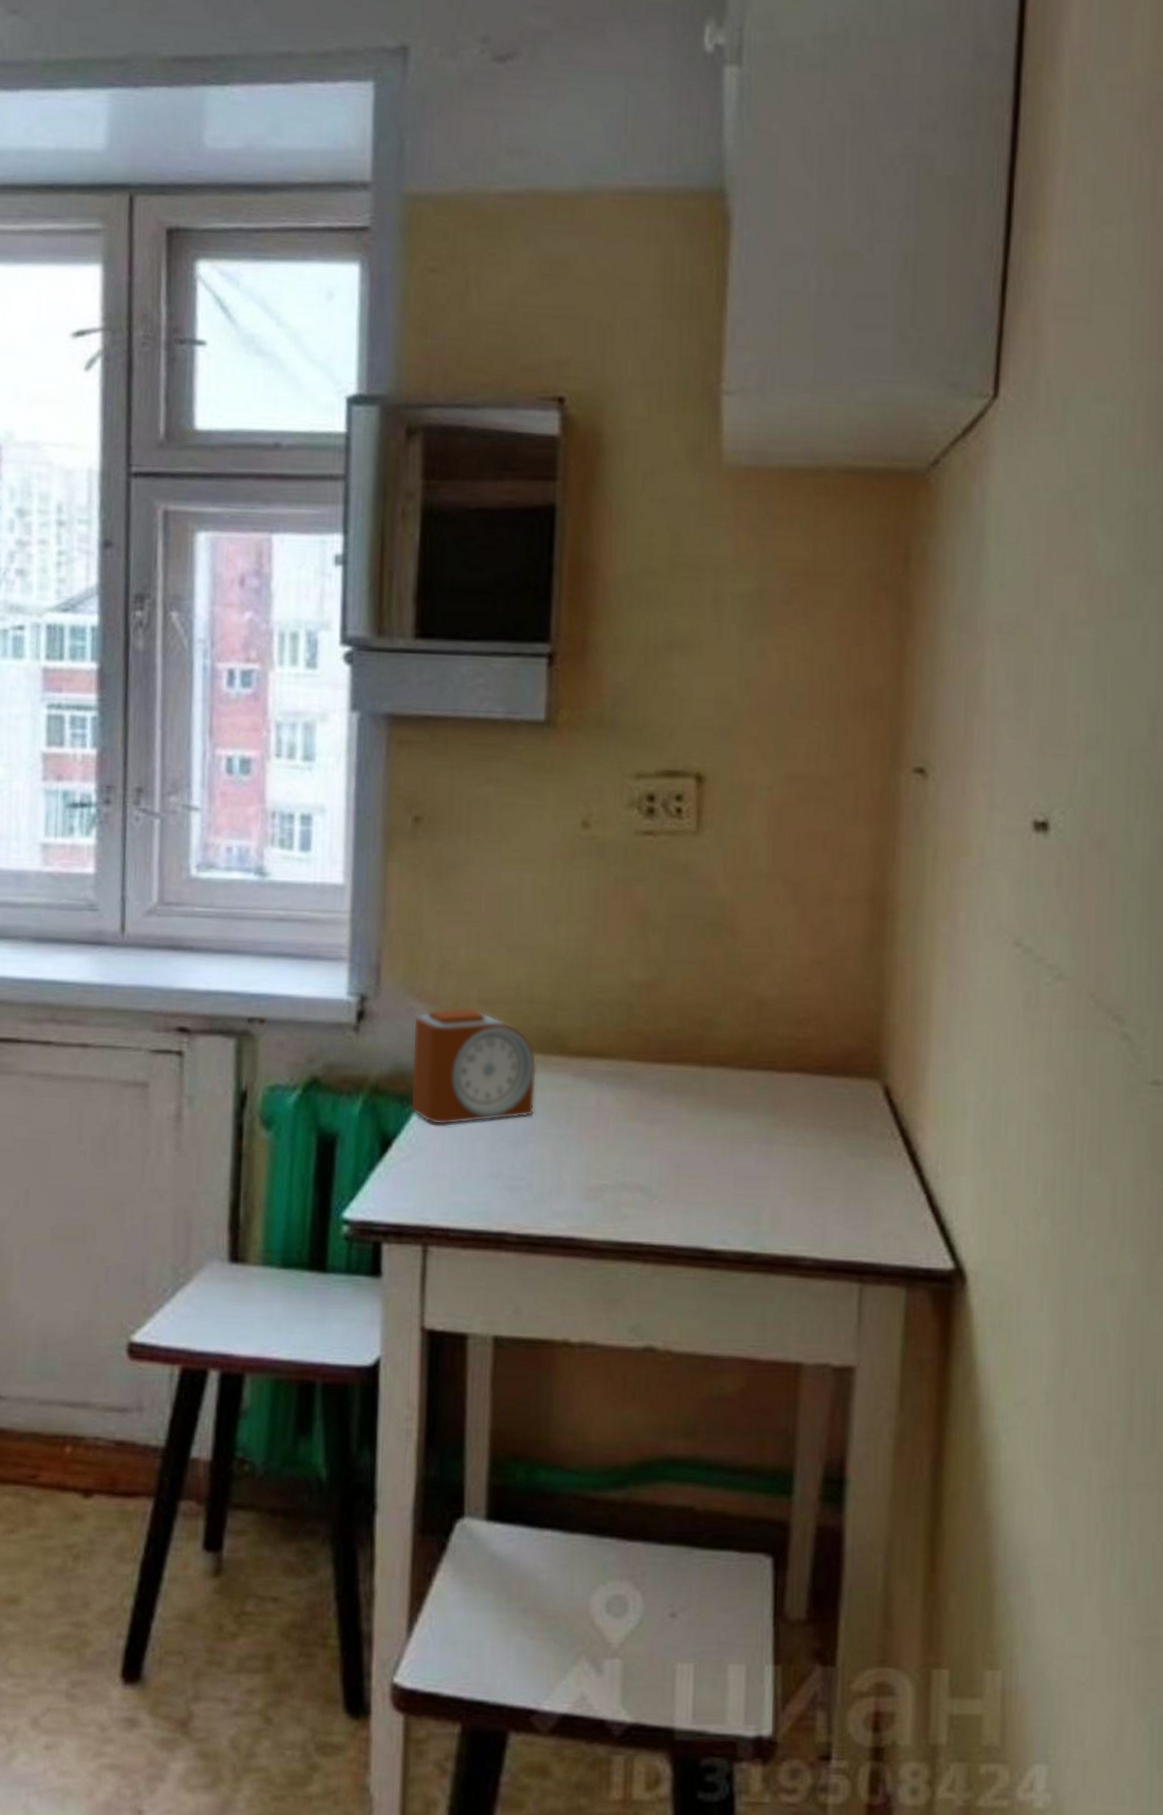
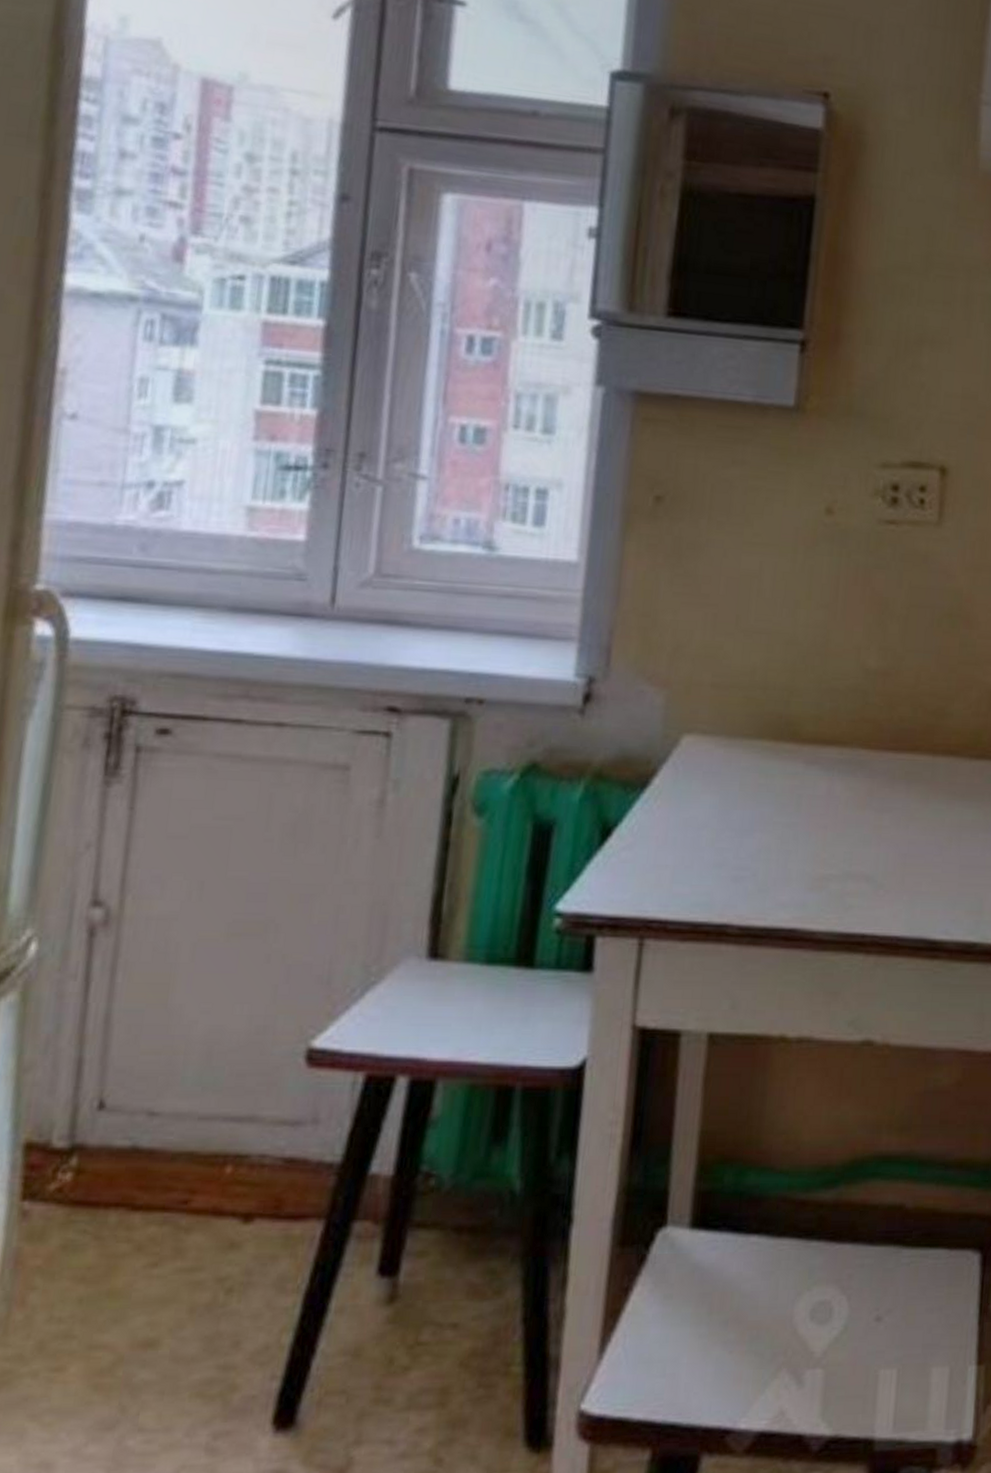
alarm clock: present [410,1007,537,1126] -> none [634,692,768,814]

